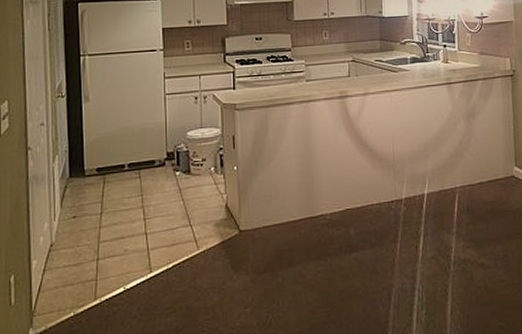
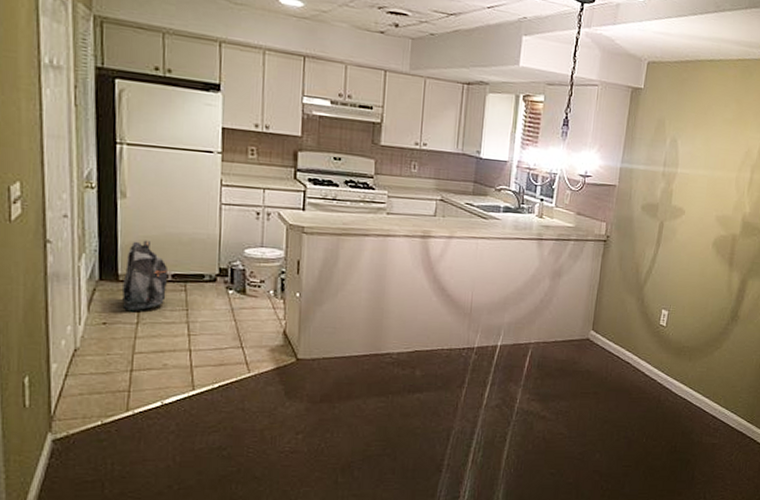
backpack: none [88,136,124,204] -> present [122,240,167,312]

